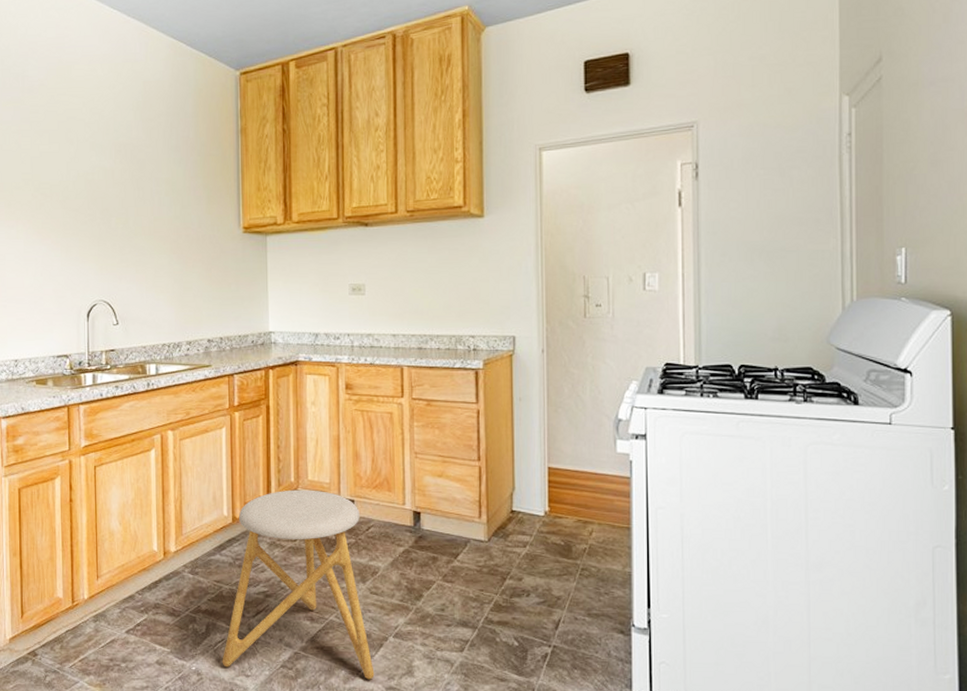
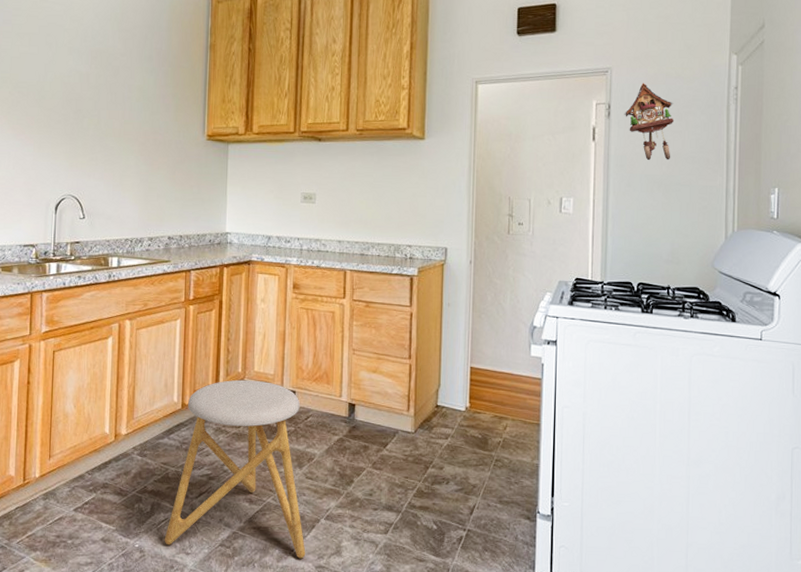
cuckoo clock: none [714,136,776,225] -> present [624,83,675,161]

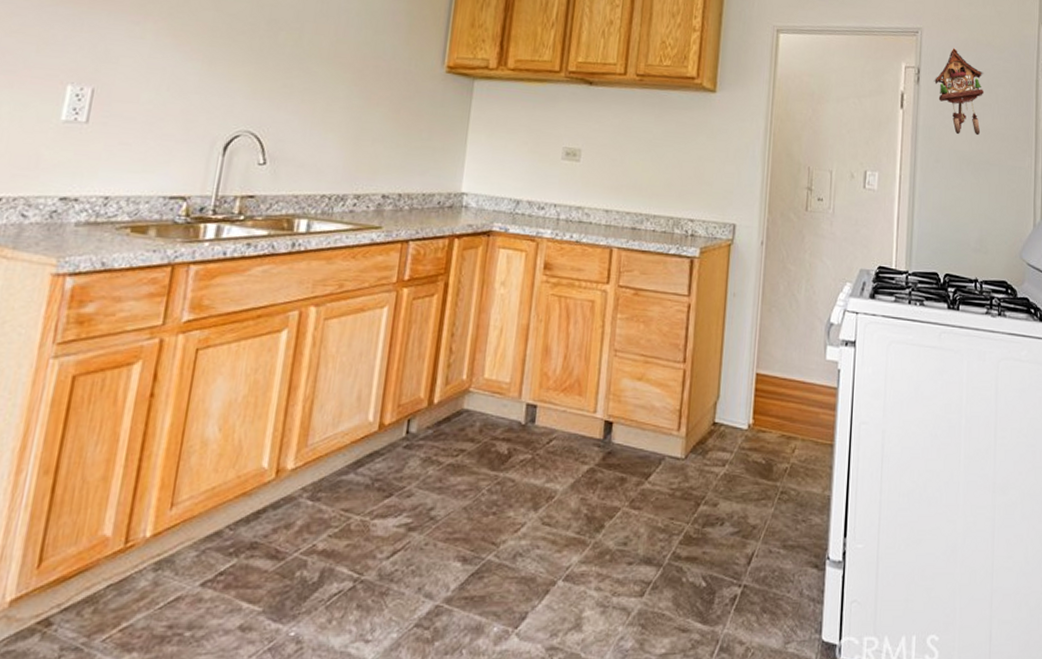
stool: present [164,379,306,559] -> none [334,389,542,639]

